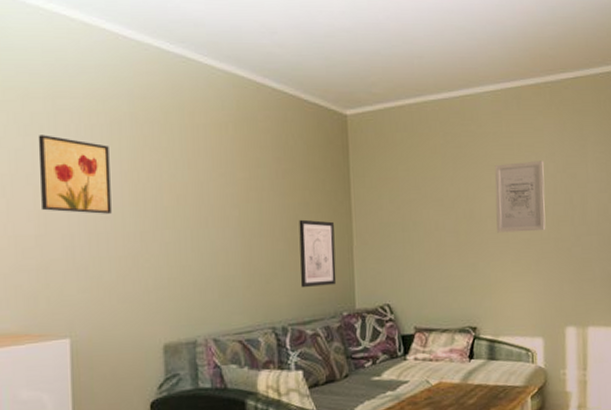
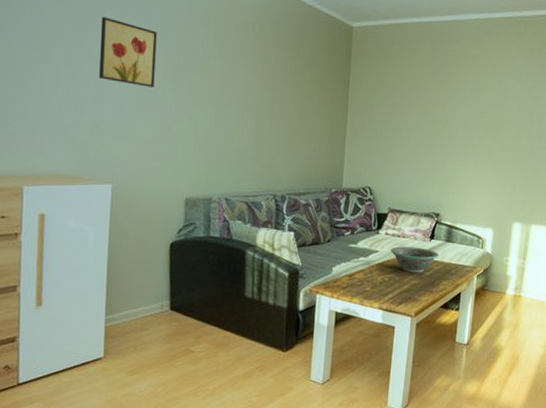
wall art: present [299,219,337,288] -> none [300,109,332,166]
decorative bowl: none [422,370,482,403] -> present [390,246,439,273]
wall art: present [495,160,546,233] -> none [466,81,513,141]

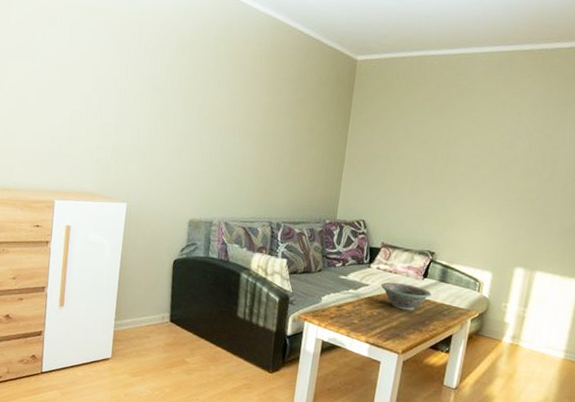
wall art: present [99,17,157,87] -> none [122,50,173,116]

